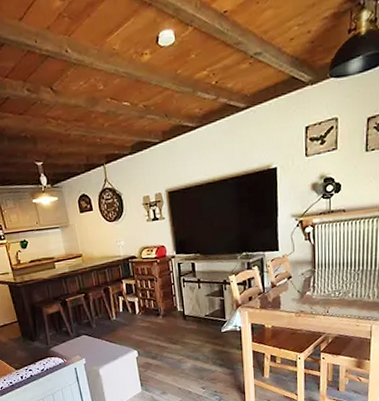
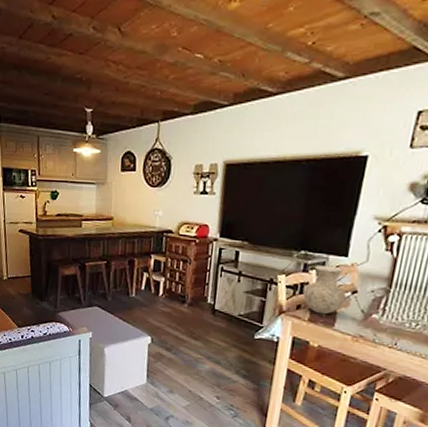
vase: none [252,260,285,301] -> present [303,265,347,315]

